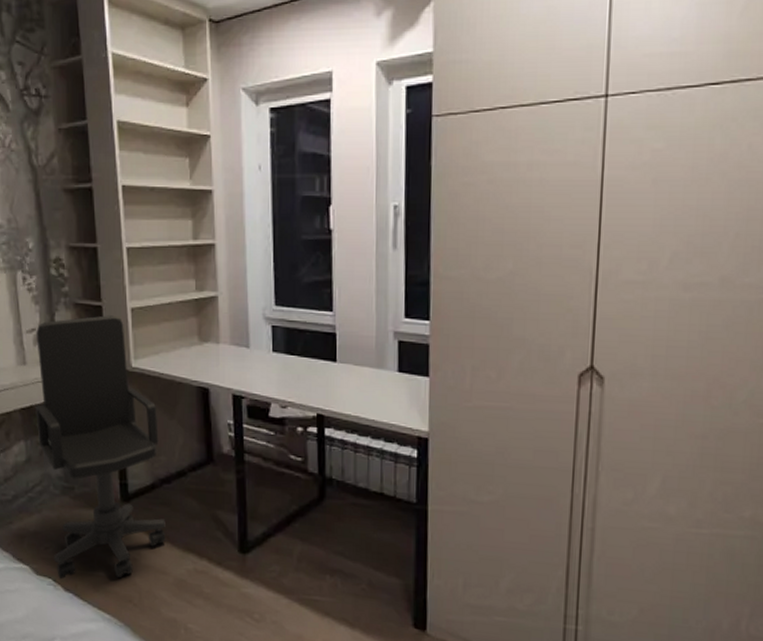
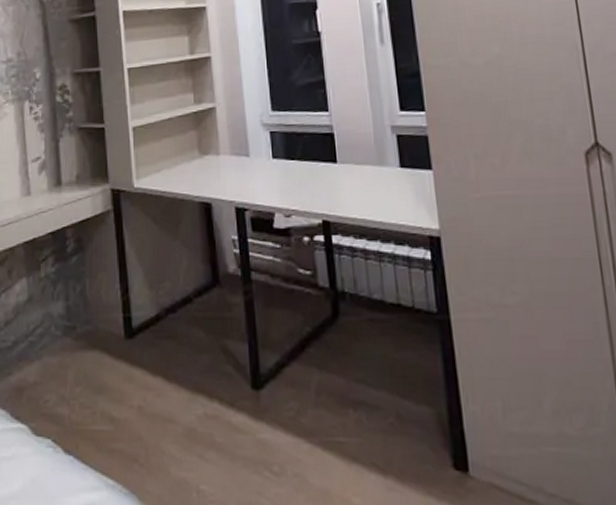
office chair: present [35,315,166,580] -> none [38,136,173,439]

